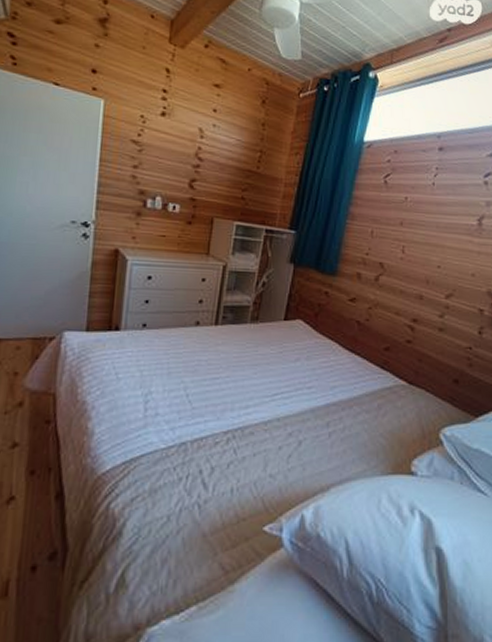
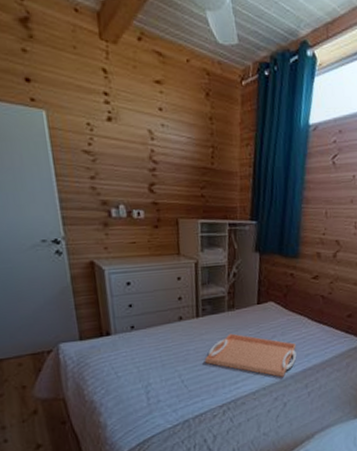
serving tray: none [216,349,321,409] -> present [205,333,297,377]

